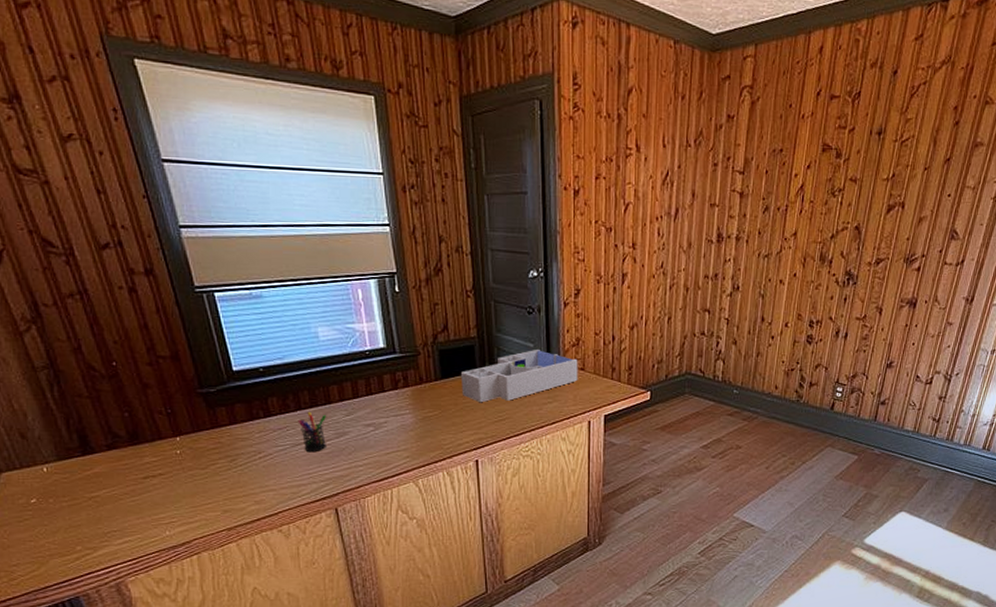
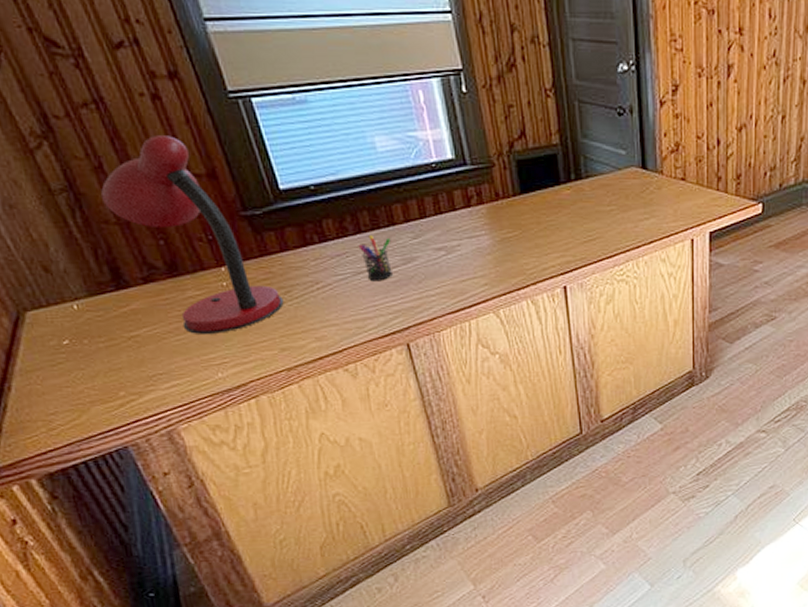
desk lamp: none [78,323,229,496] -> present [101,136,284,334]
desk organizer: present [460,348,578,403] -> none [542,156,678,221]

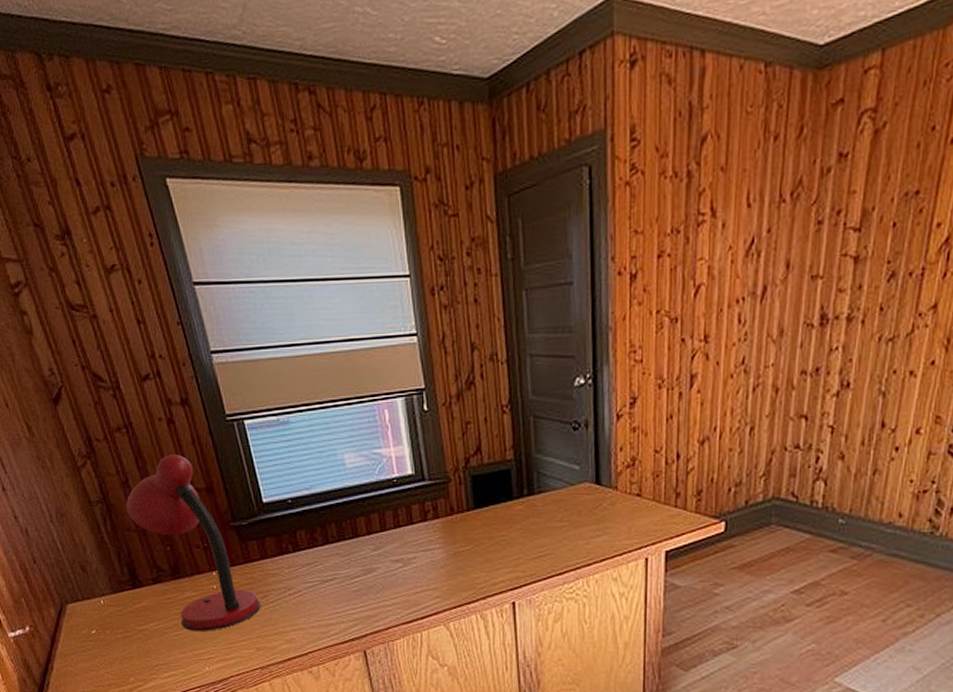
pen holder: present [358,236,392,282] -> none [325,547,354,590]

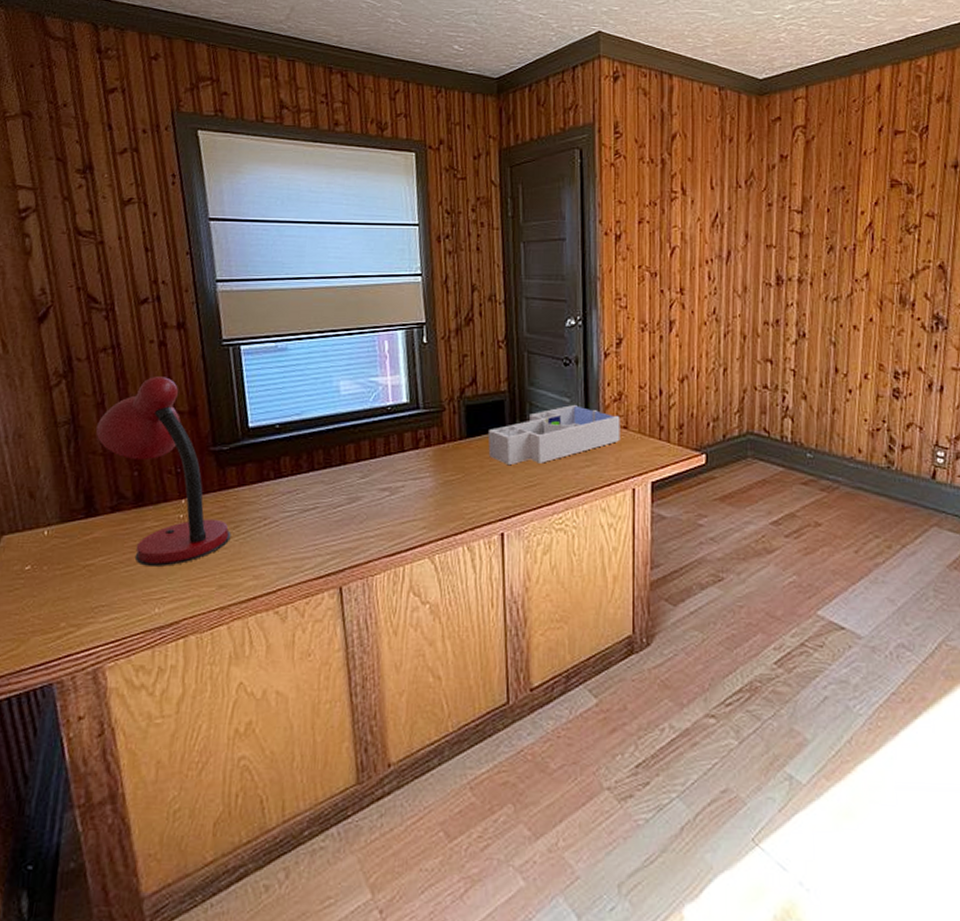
desk organizer: none [495,471,634,536] -> present [487,404,620,466]

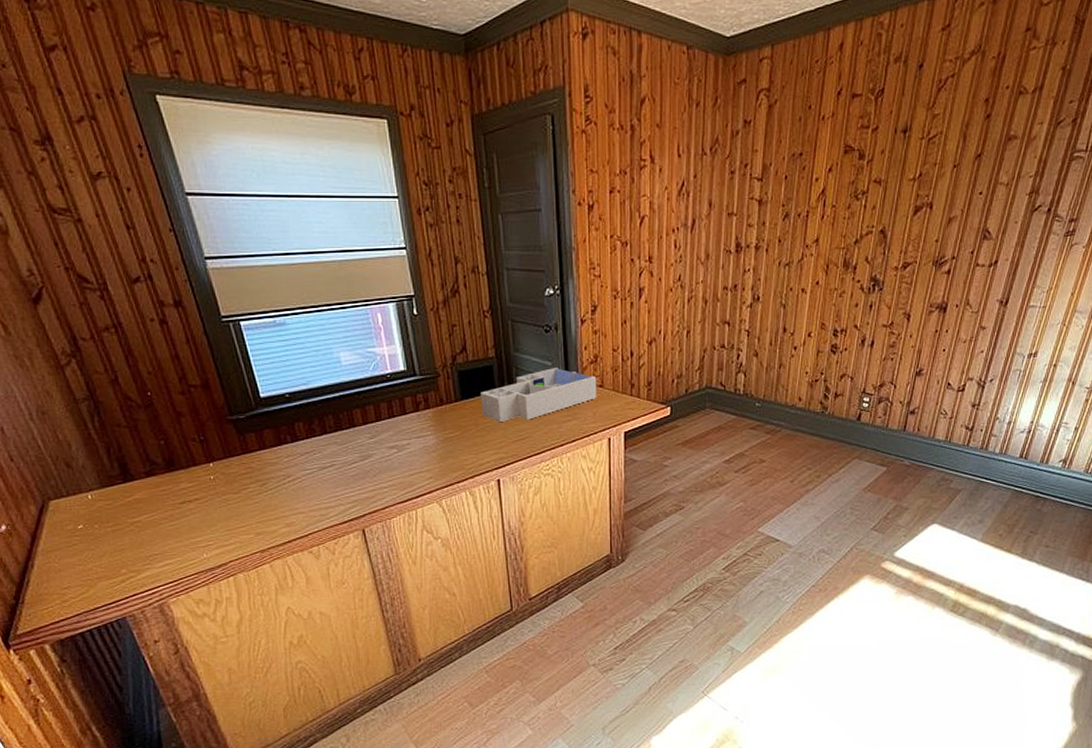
desk lamp: present [96,377,231,566] -> none [116,353,260,520]

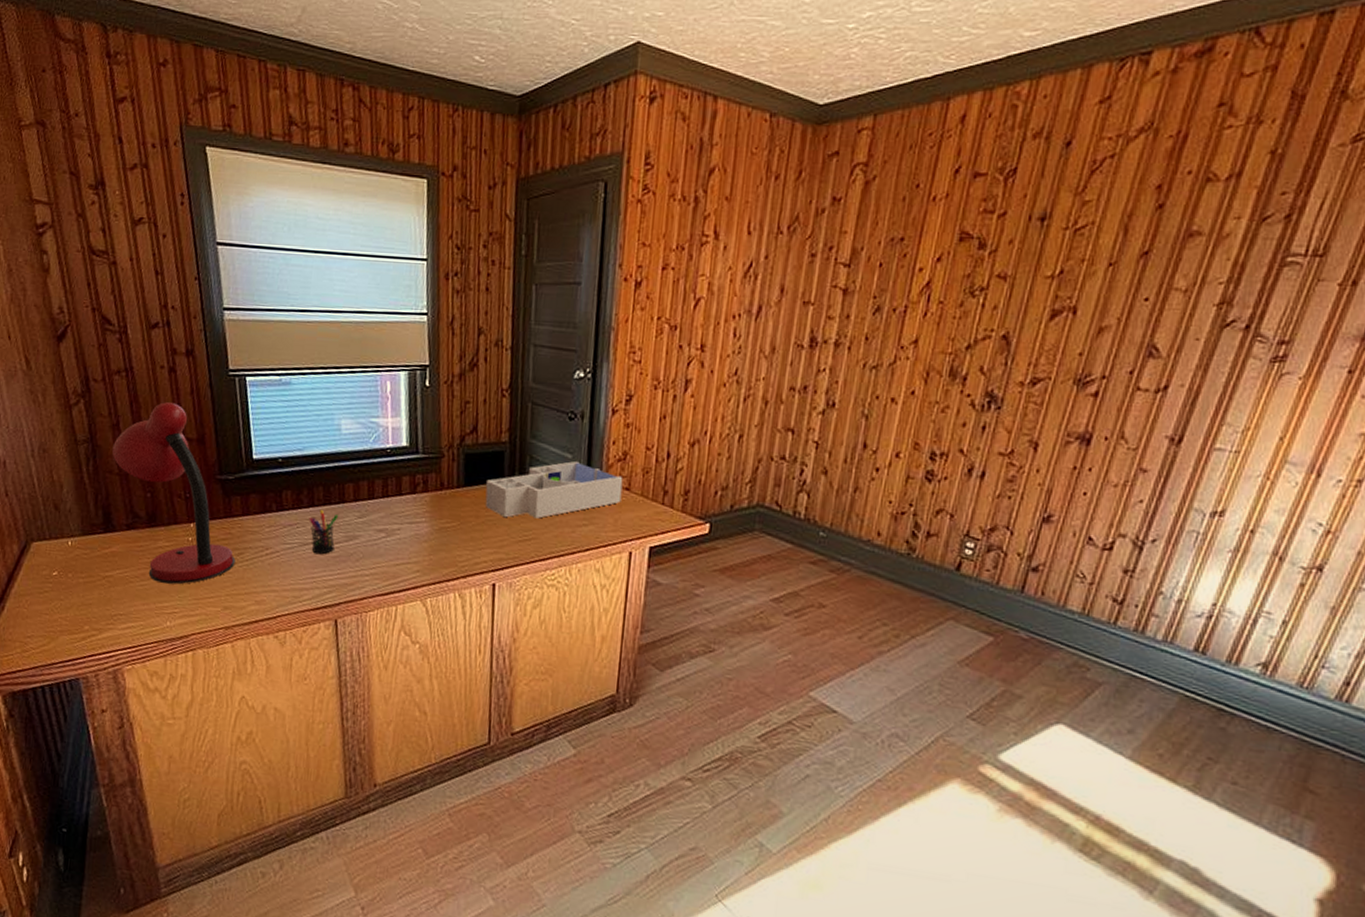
desk lamp: none [116,353,260,520] -> present [112,402,236,585]
pen holder: none [324,436,352,475] -> present [309,510,338,555]

